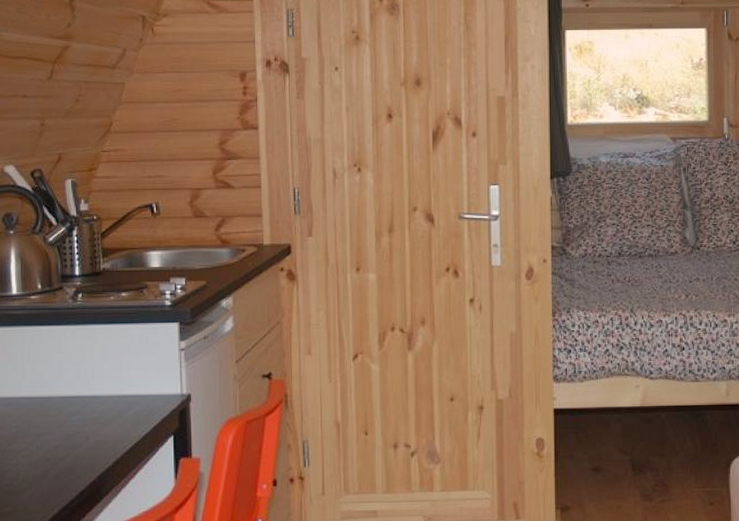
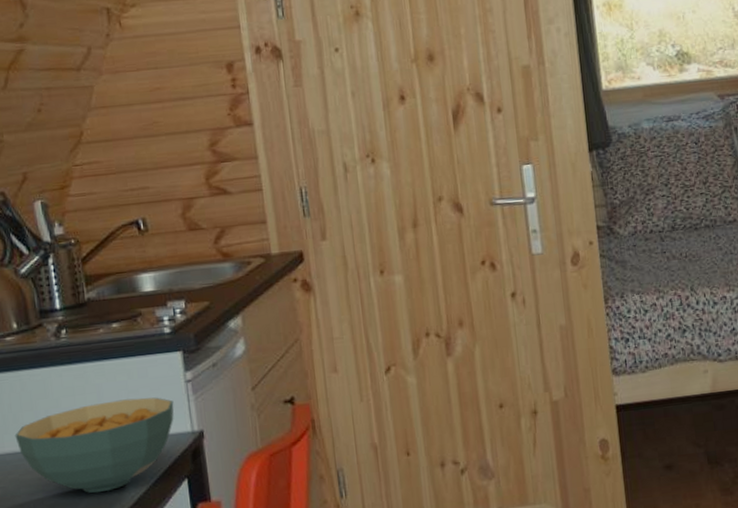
cereal bowl: none [30,360,168,440] -> present [14,397,174,493]

